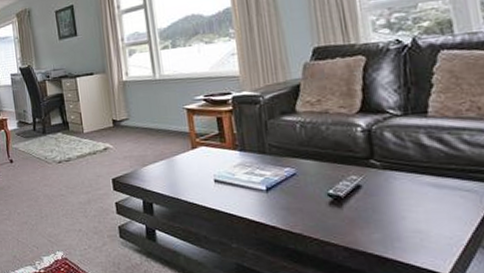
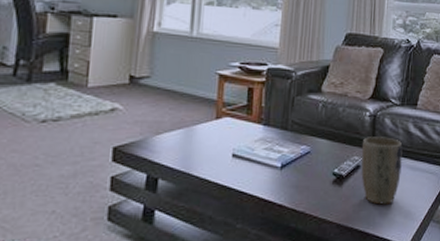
plant pot: none [359,152,421,228] -> present [361,137,403,205]

